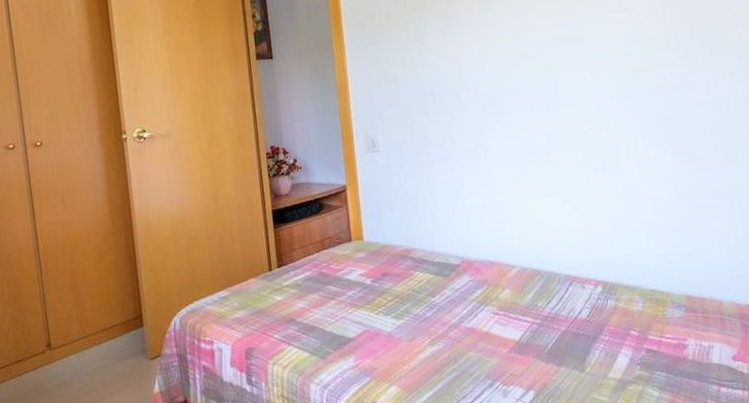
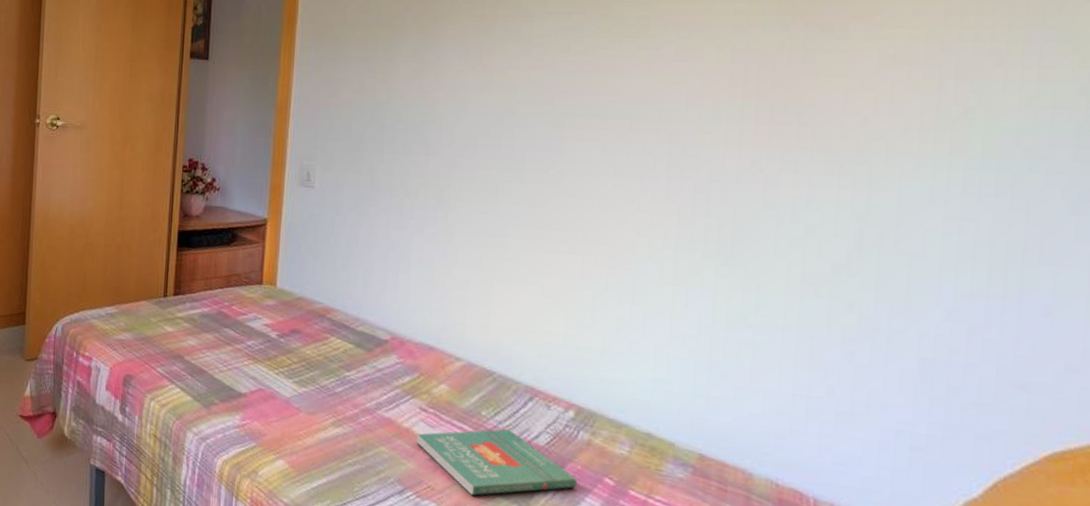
book: none [494,312,614,373] -> present [416,429,578,496]

